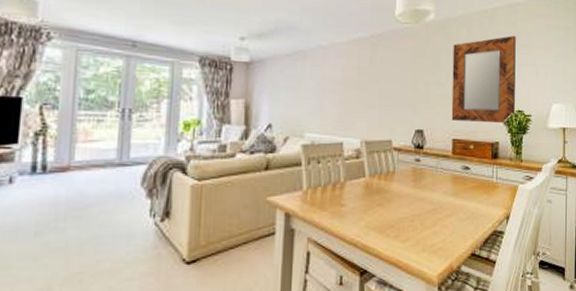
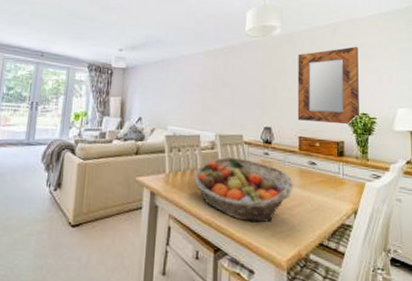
fruit basket: none [335,166,445,238] -> present [193,156,293,223]

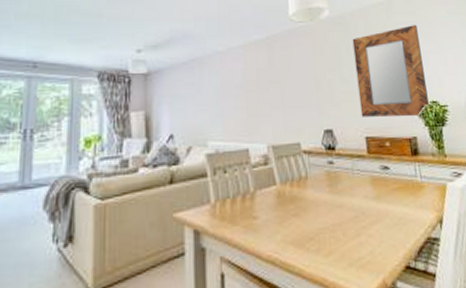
fruit basket: present [193,156,293,223] -> none [245,171,367,252]

